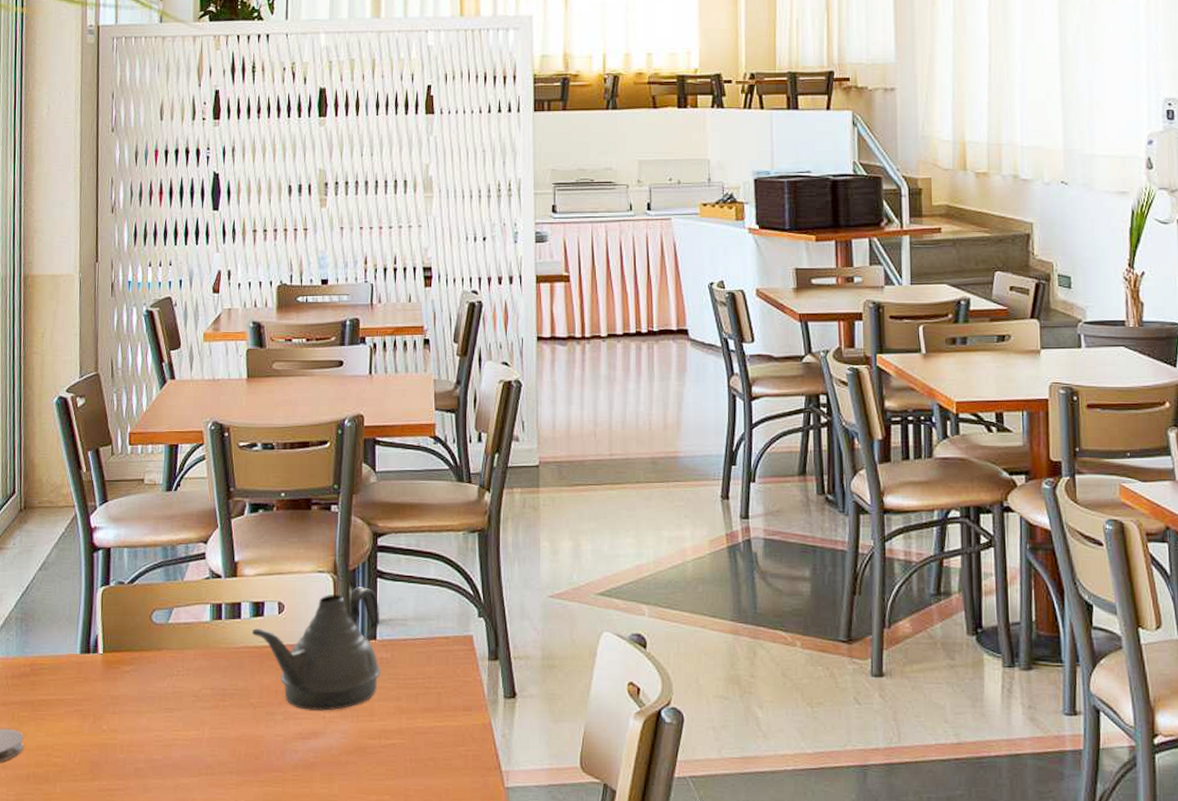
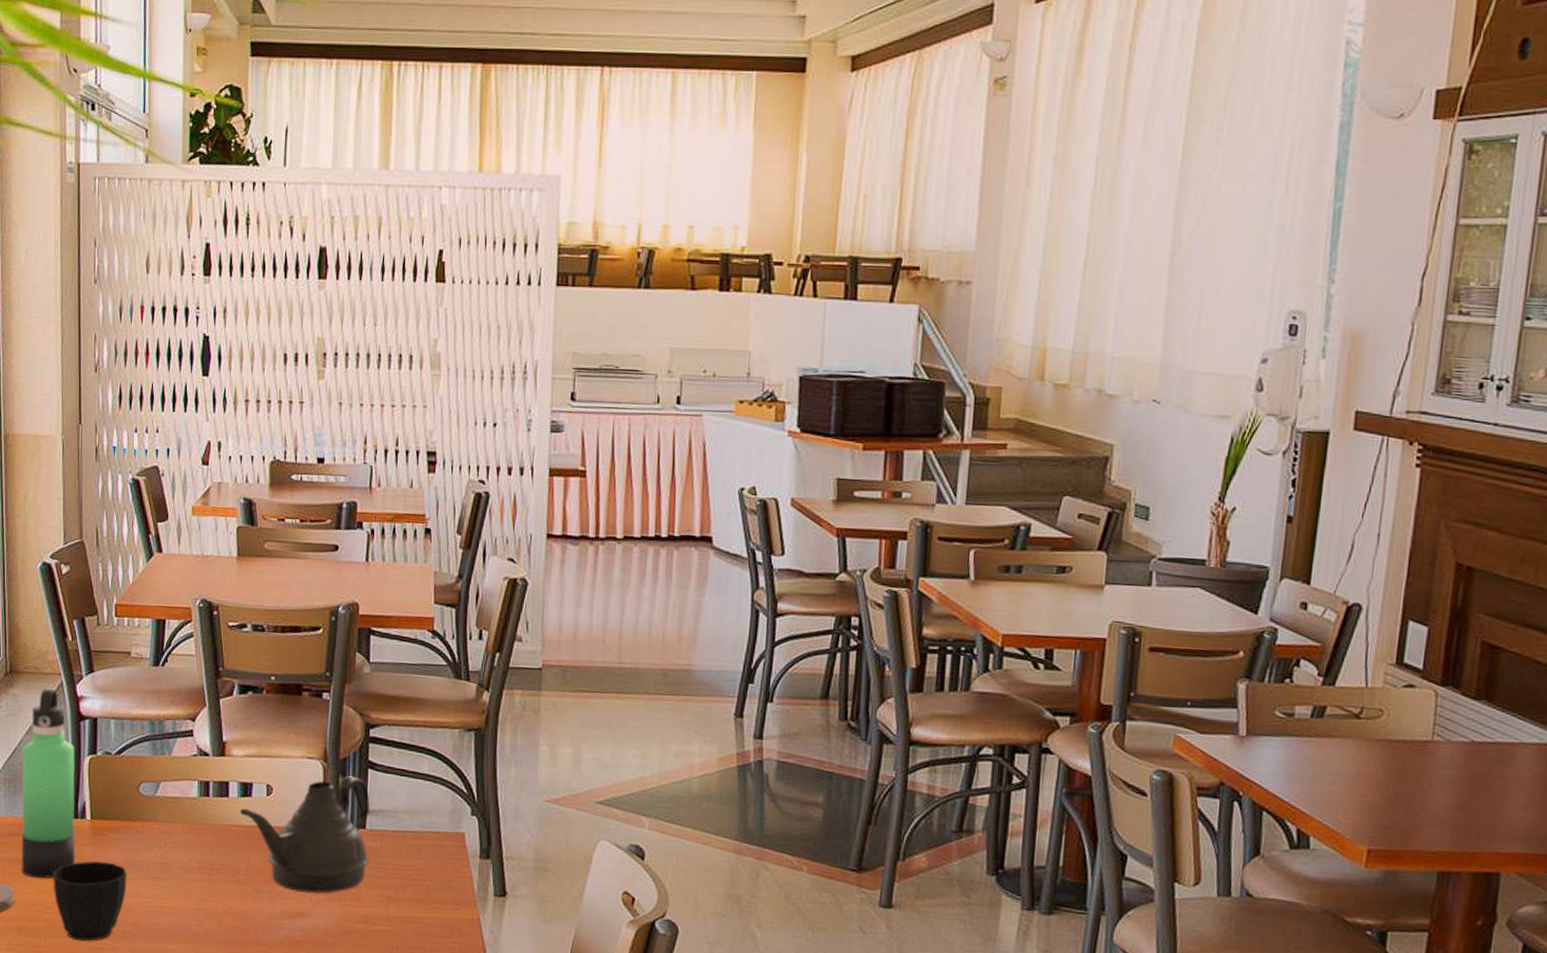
thermos bottle: none [32,521,88,720] -> present [21,688,76,879]
cup: none [63,696,139,783] -> present [52,861,127,941]

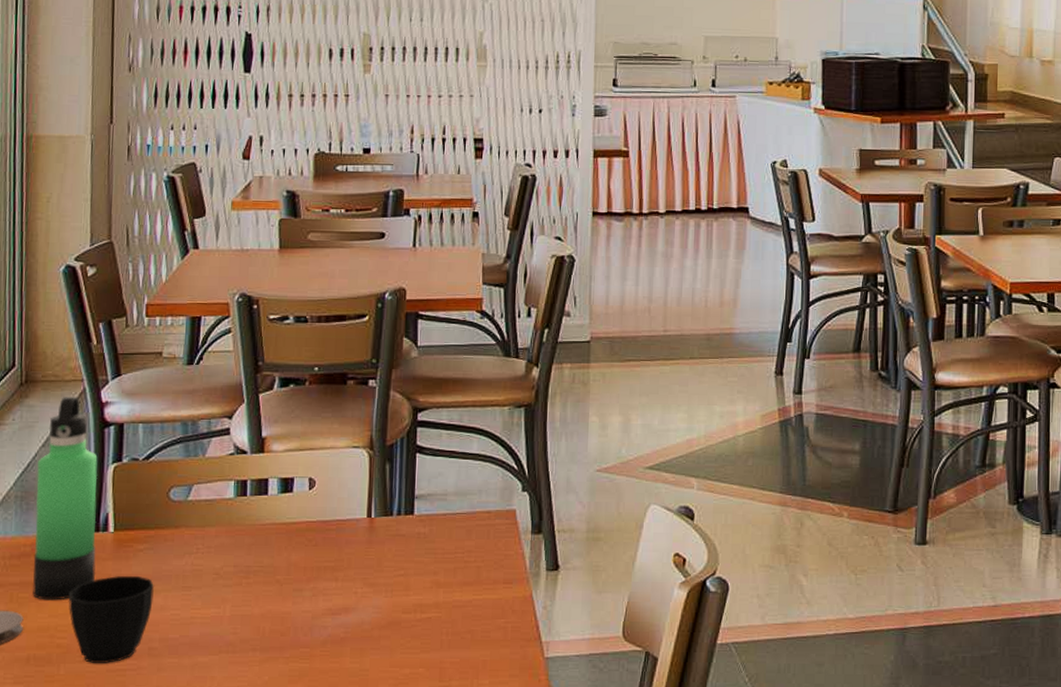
teapot: present [239,776,370,893] -> none [279,462,419,586]

